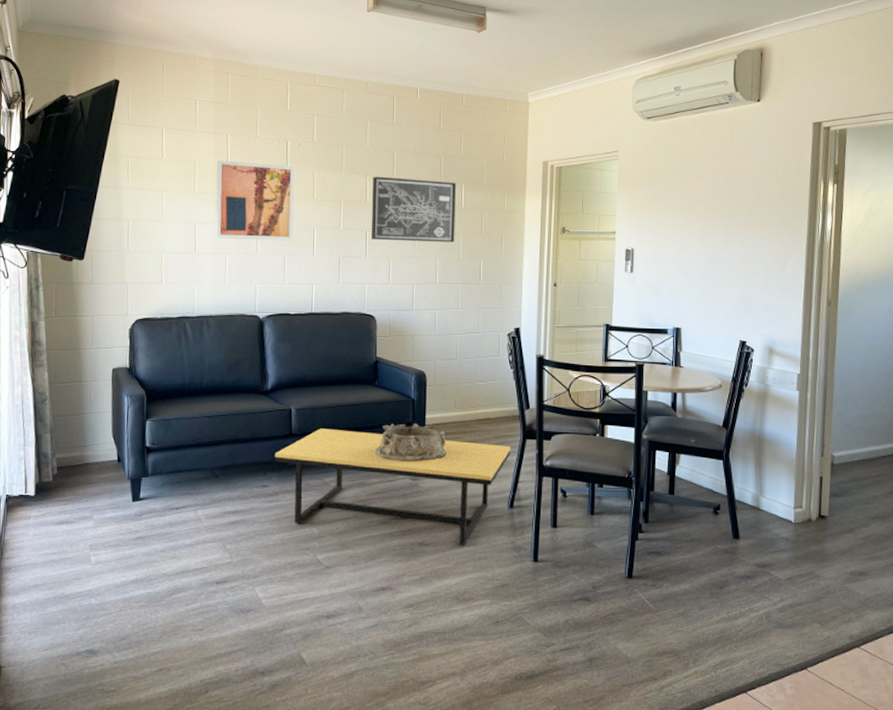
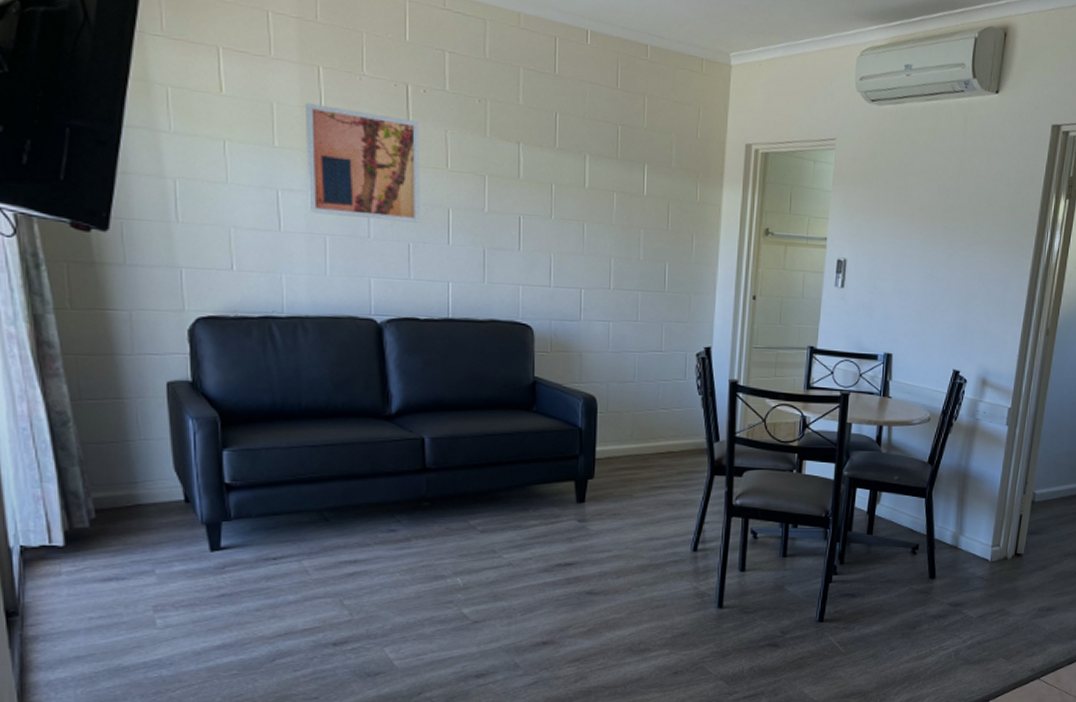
coffee table: present [274,428,510,545] -> none [403,462,696,593]
wall art: present [370,176,457,243] -> none [525,144,638,239]
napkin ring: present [375,423,447,462] -> none [533,456,621,501]

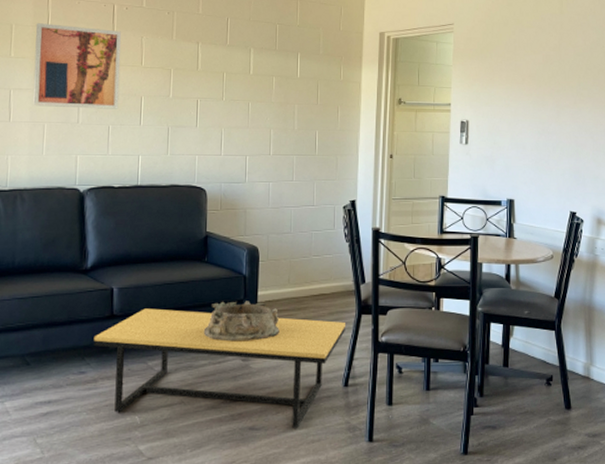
coffee table: none [403,462,696,593] -> present [93,308,345,428]
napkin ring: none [533,456,621,501] -> present [203,301,280,342]

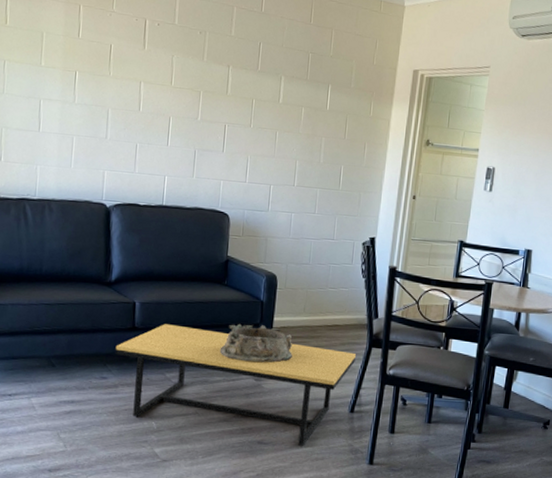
wall art: present [33,23,121,109] -> none [62,33,152,128]

